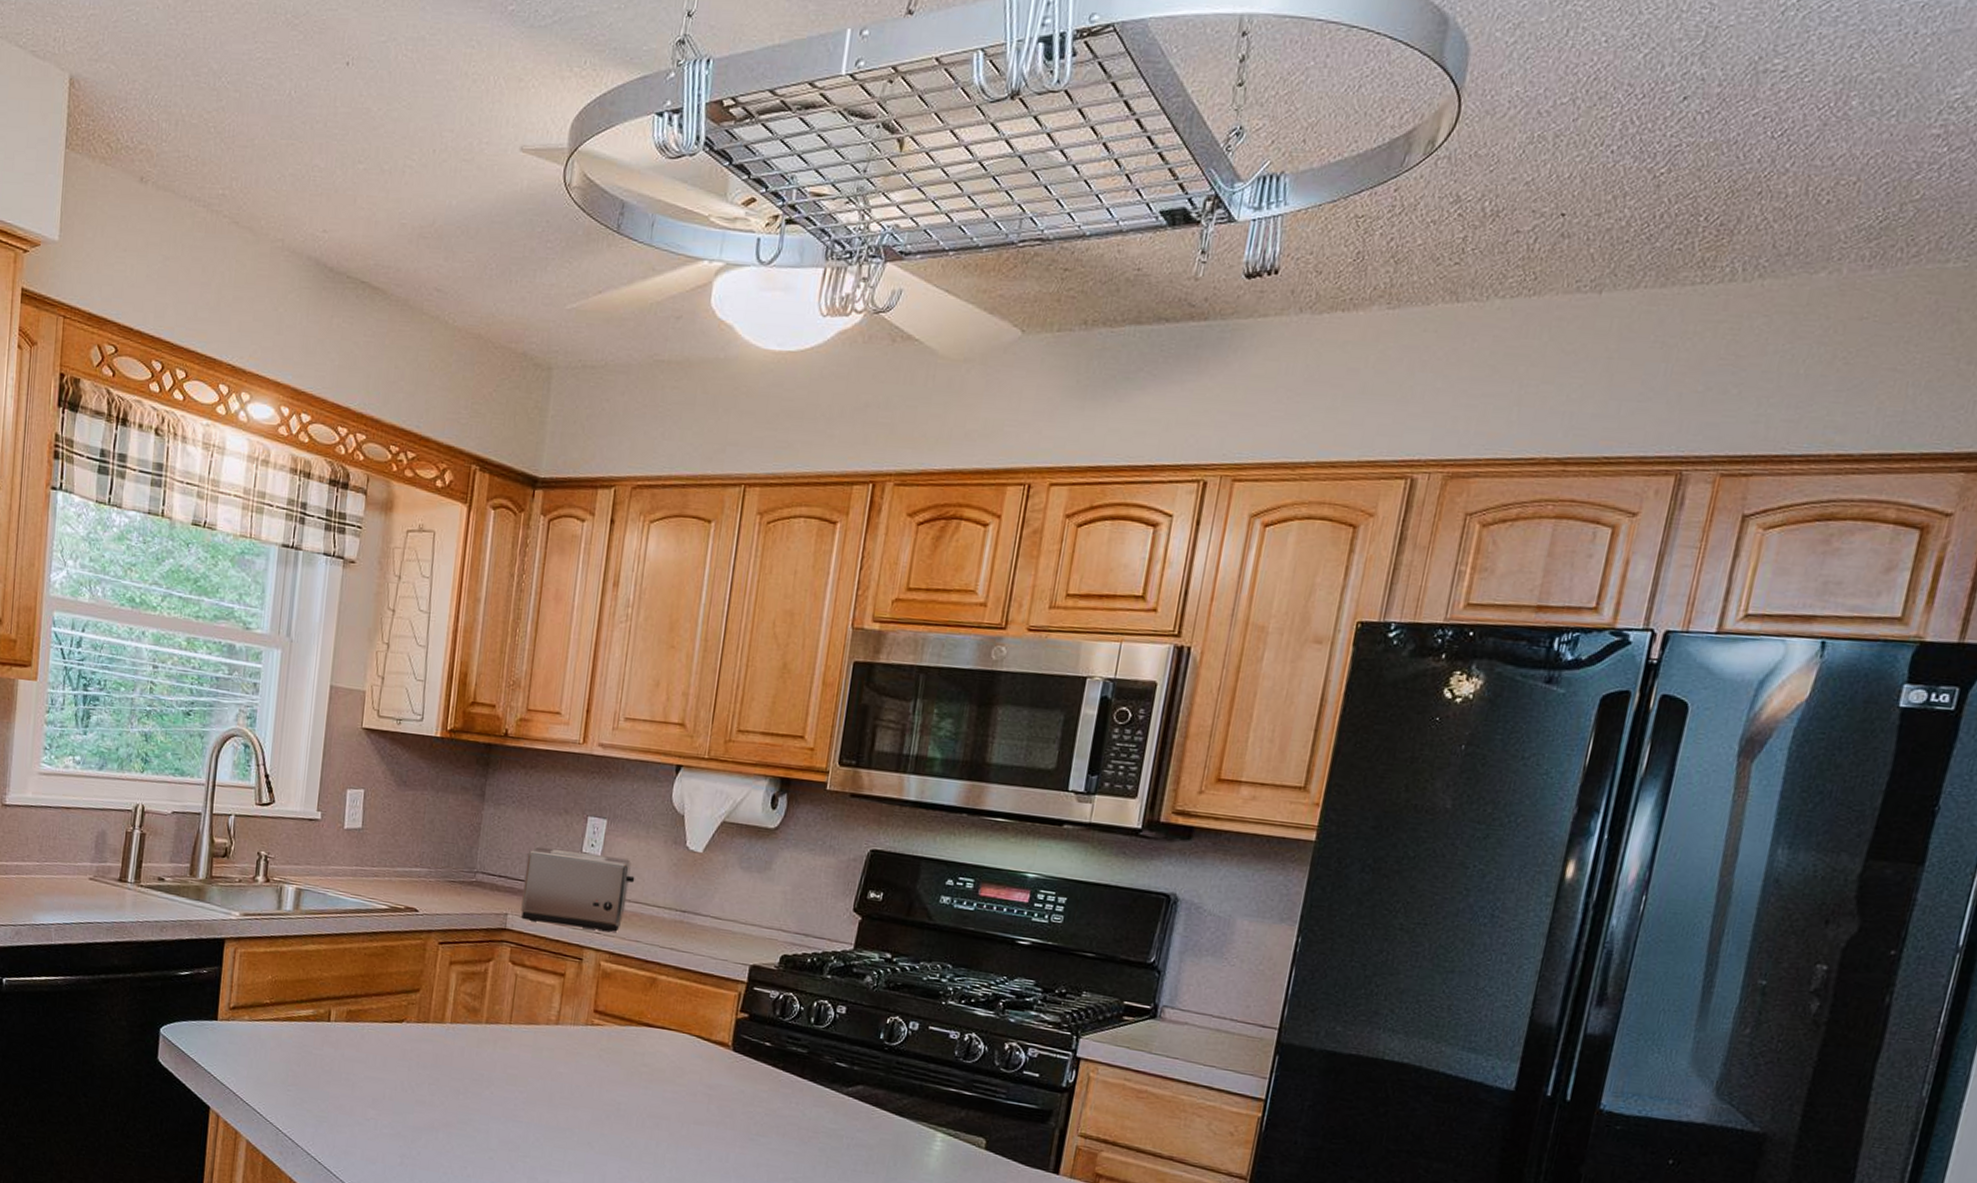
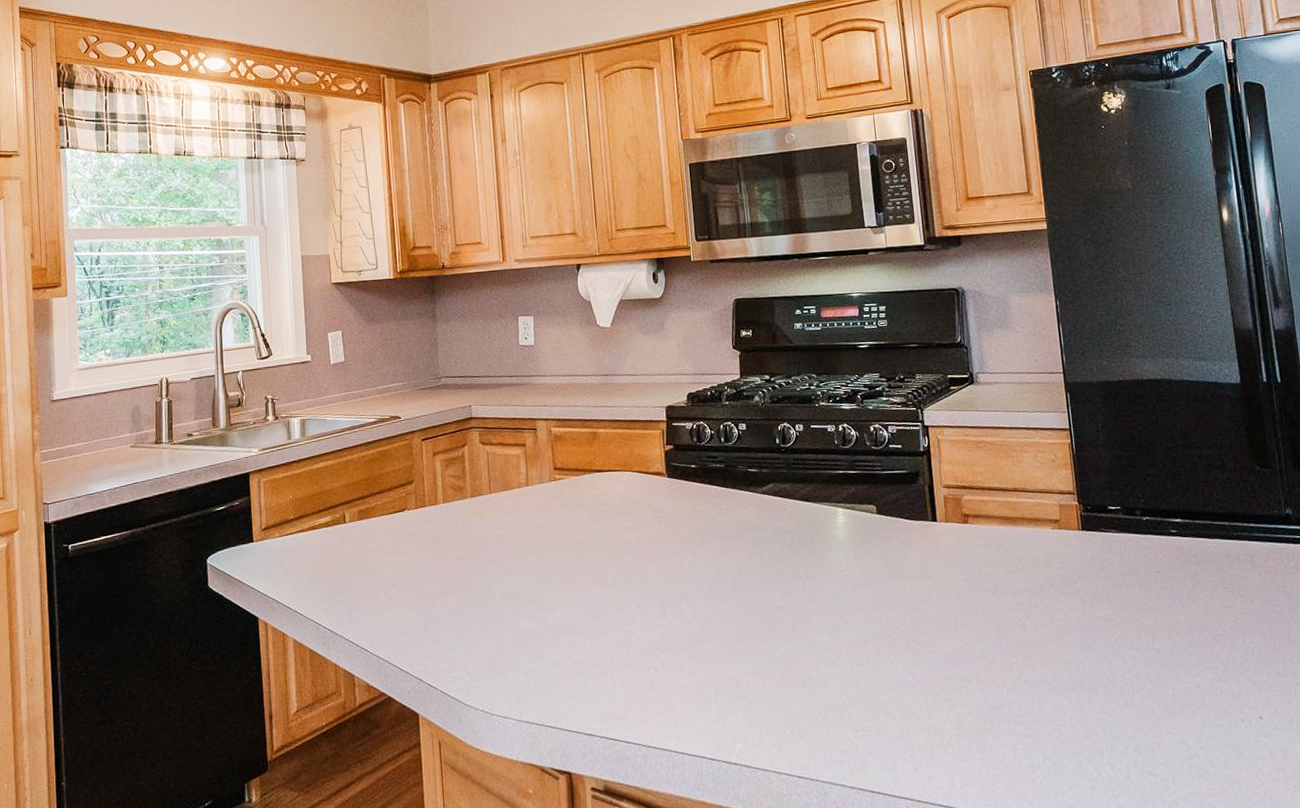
toaster: present [521,846,635,933] -> none [478,343,564,407]

